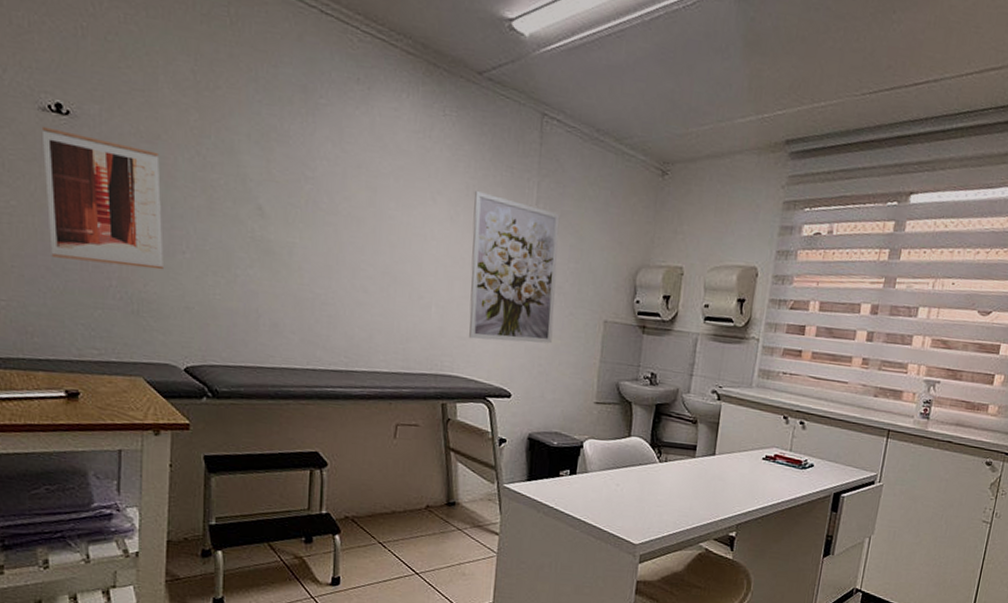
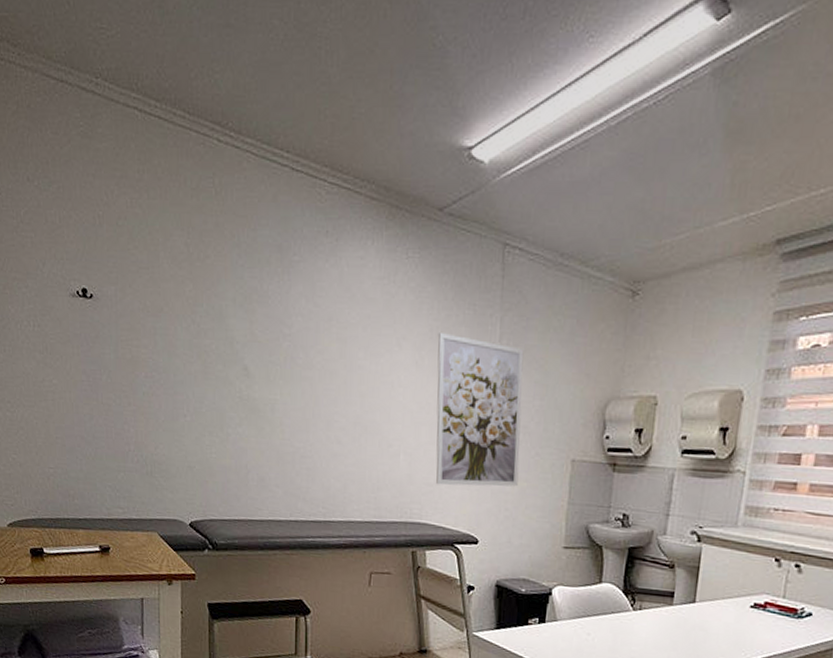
wall art: present [41,126,164,270] -> none [72,311,169,433]

